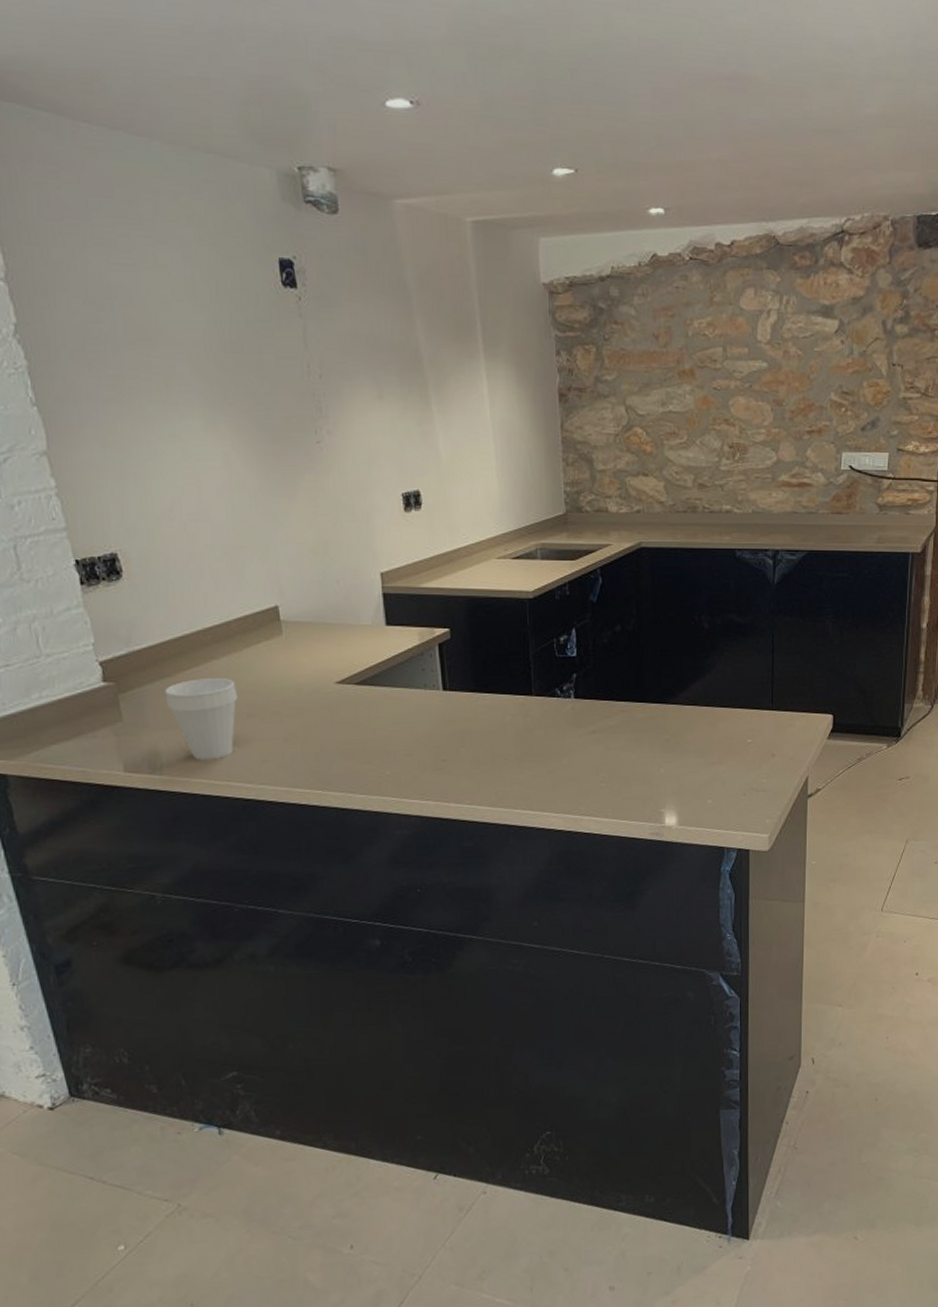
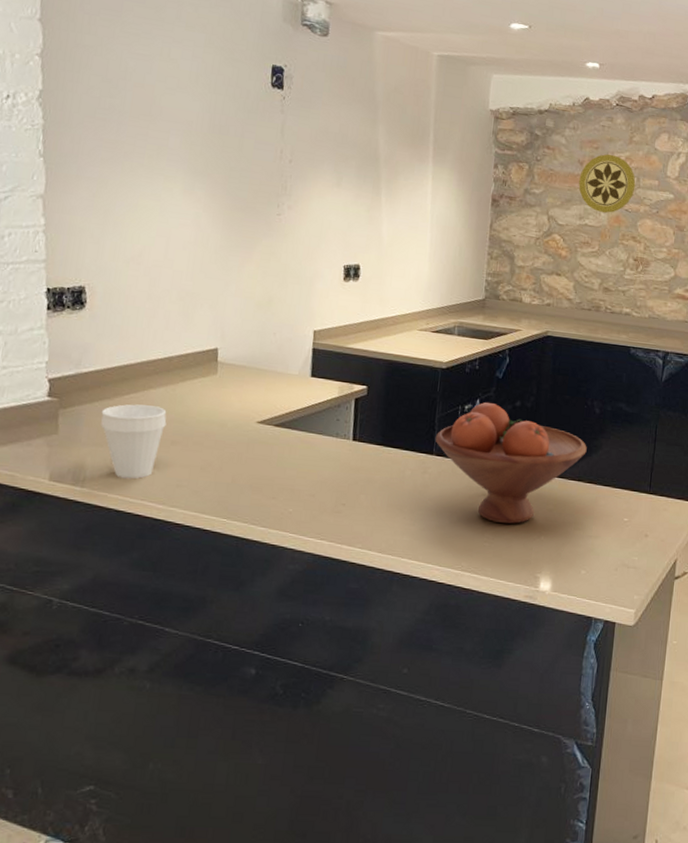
fruit bowl: none [532,630,699,760] -> present [435,402,587,524]
decorative plate: none [656,321,722,395] -> present [578,154,636,214]

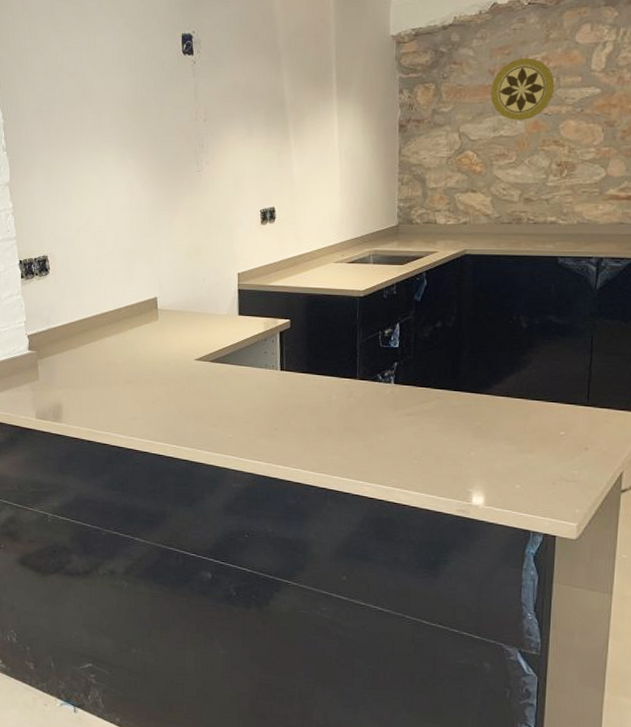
cup: present [101,404,167,479] -> none [69,351,121,415]
fruit bowl: present [435,402,587,524] -> none [357,325,515,441]

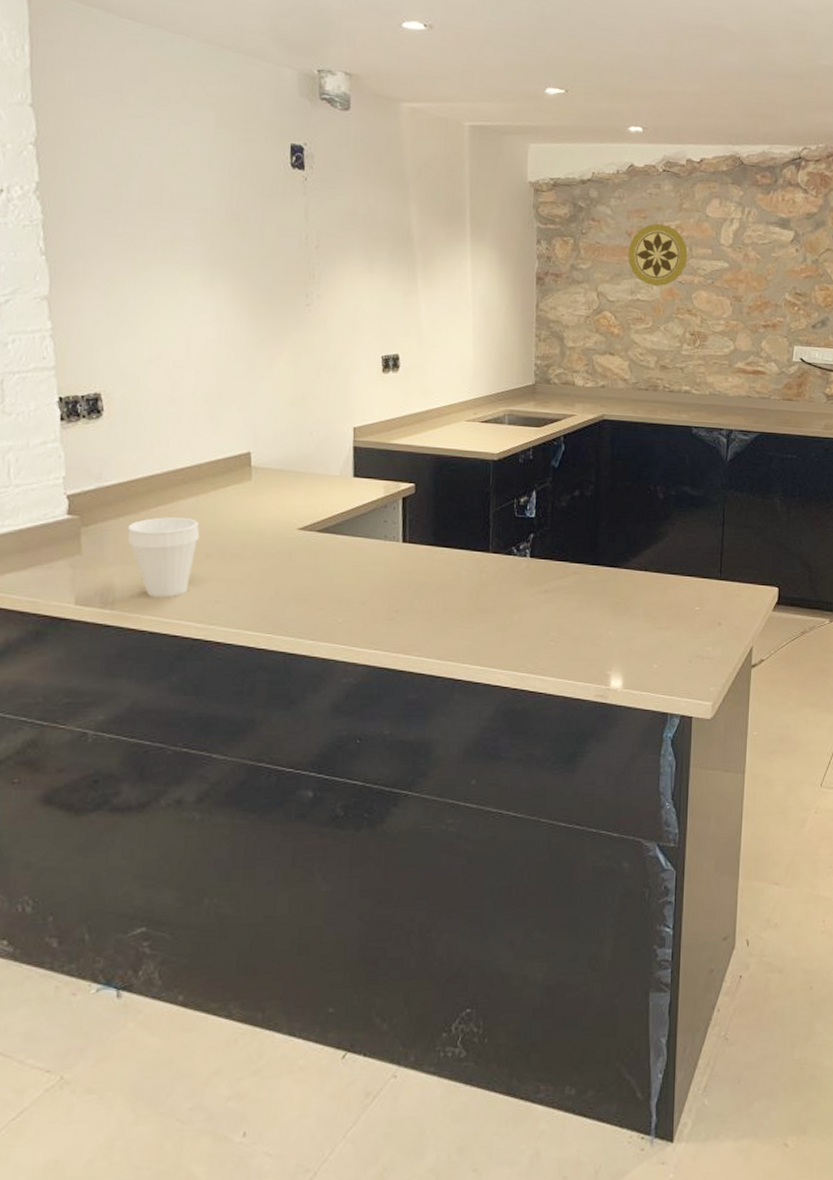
cup: none [69,351,121,415] -> present [127,517,200,598]

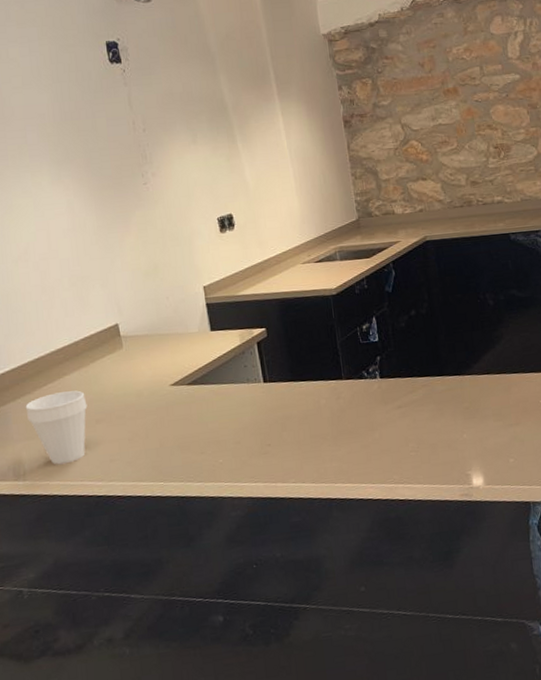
decorative plate: present [628,223,688,287] -> none [423,49,480,109]

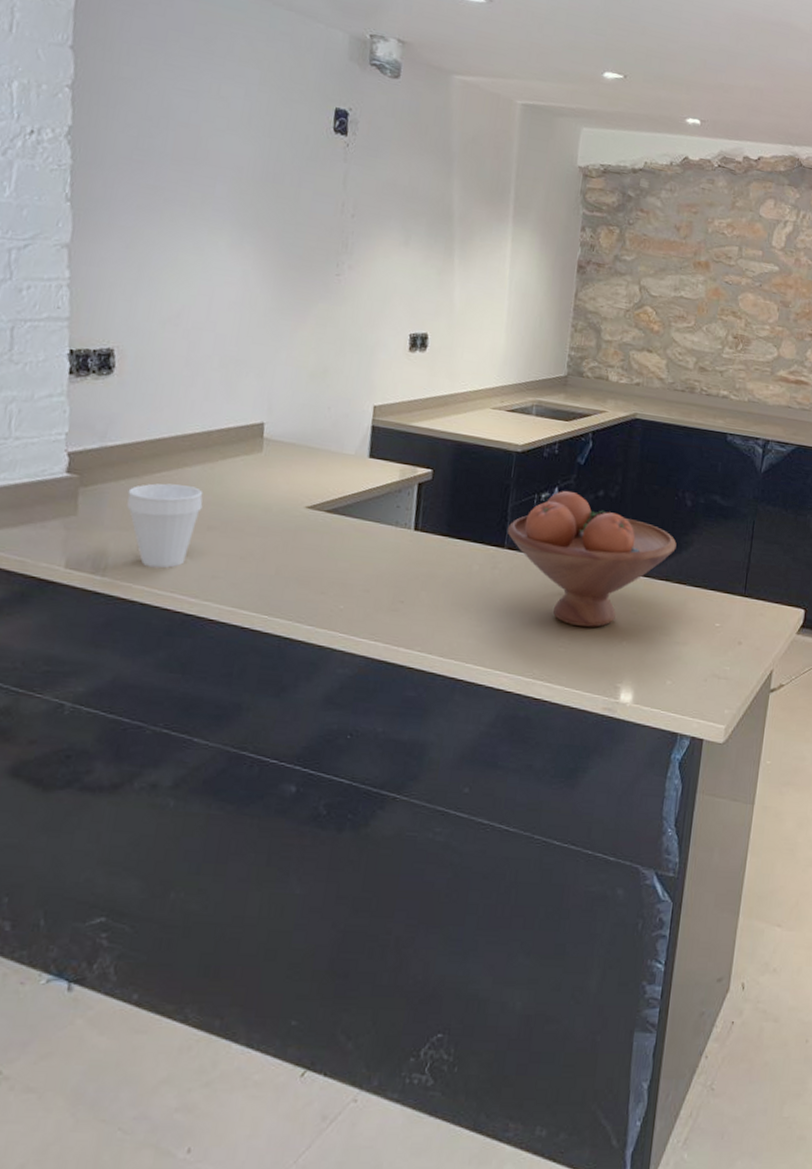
fruit bowl: none [341,317,489,431] -> present [507,490,677,628]

